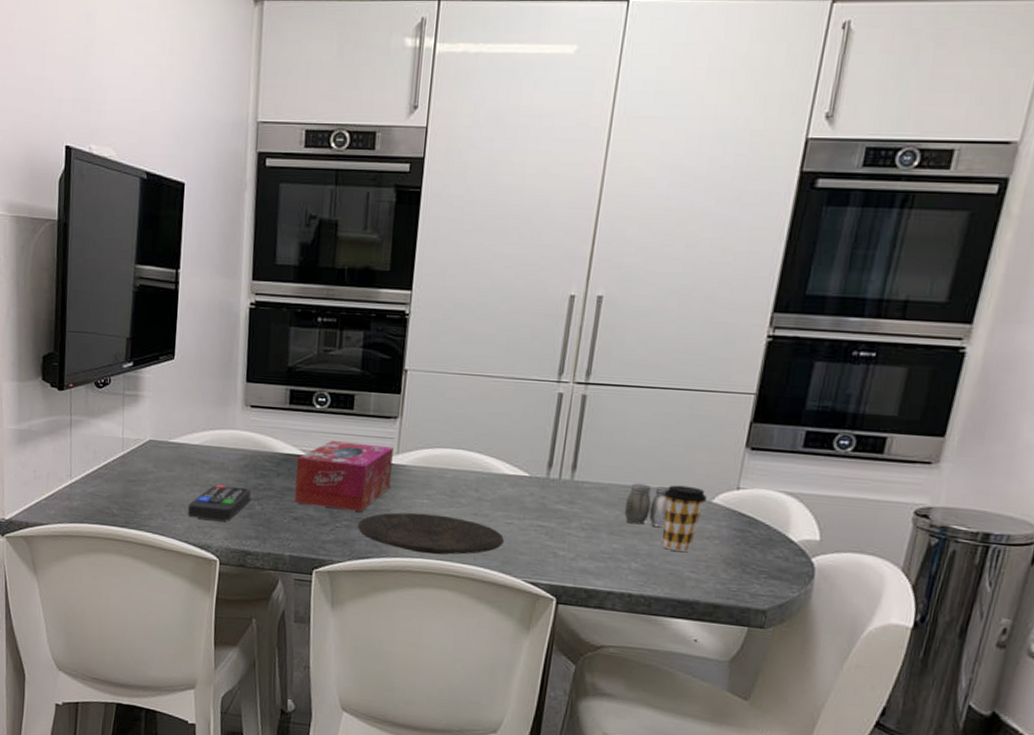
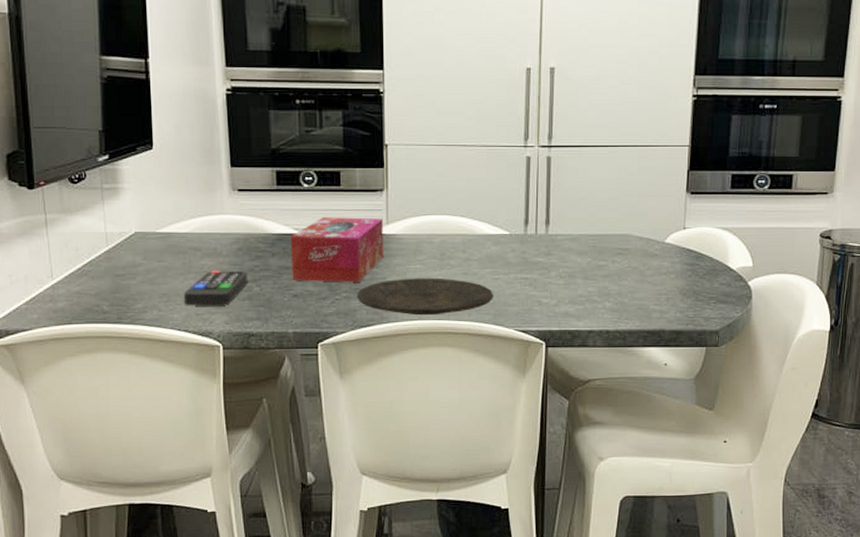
salt and pepper shaker: present [624,483,669,528] -> none [594,232,629,269]
coffee cup: present [662,485,708,552] -> none [625,230,661,288]

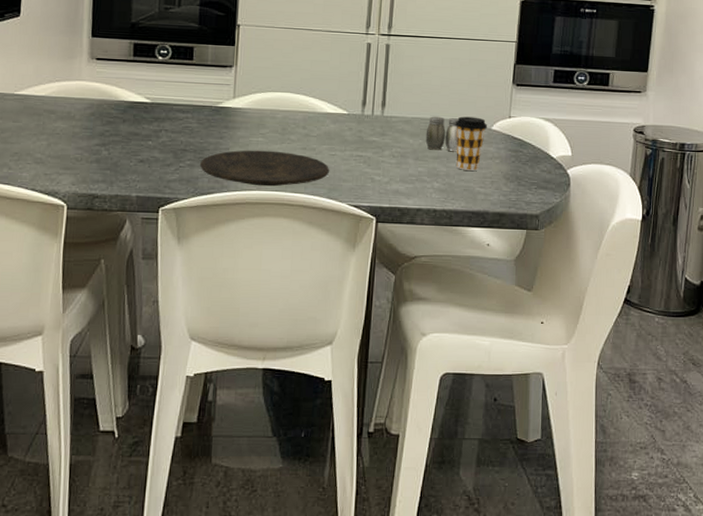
remote control: present [183,270,248,306] -> none [34,132,98,167]
tissue box: present [290,217,383,282] -> none [140,88,230,151]
salt and pepper shaker: none [594,232,629,269] -> present [425,116,459,152]
coffee cup: none [625,230,661,288] -> present [455,116,488,171]

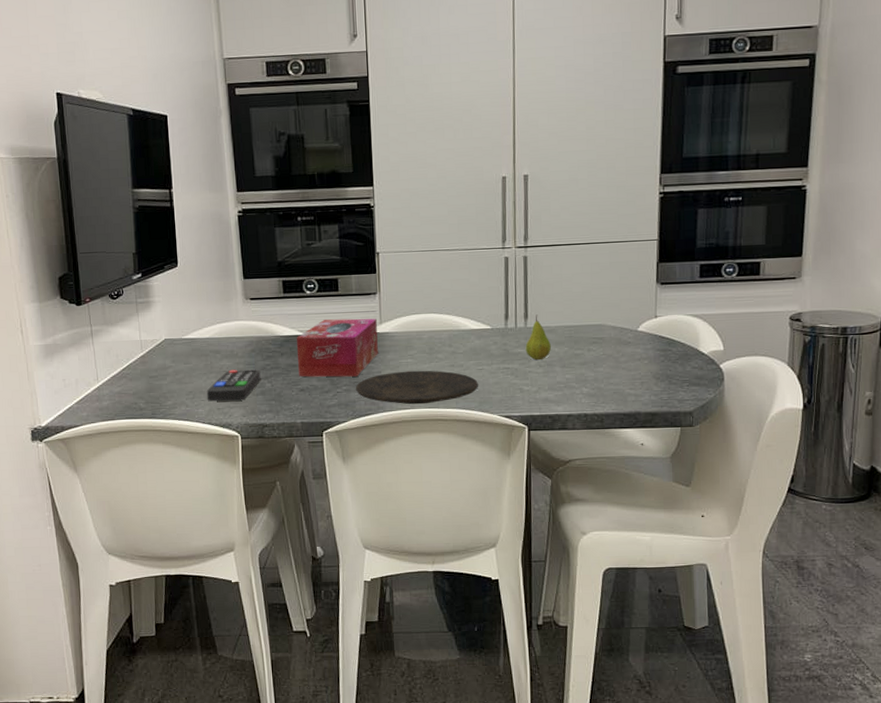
remote control: none [34,132,98,167] -> present [206,369,261,401]
tissue box: none [140,88,230,151] -> present [296,318,378,377]
fruit: none [380,104,406,151] -> present [525,314,551,361]
salt and pepper shaker: present [425,116,459,152] -> none [570,323,604,357]
coffee cup: present [455,116,488,171] -> none [599,320,634,374]

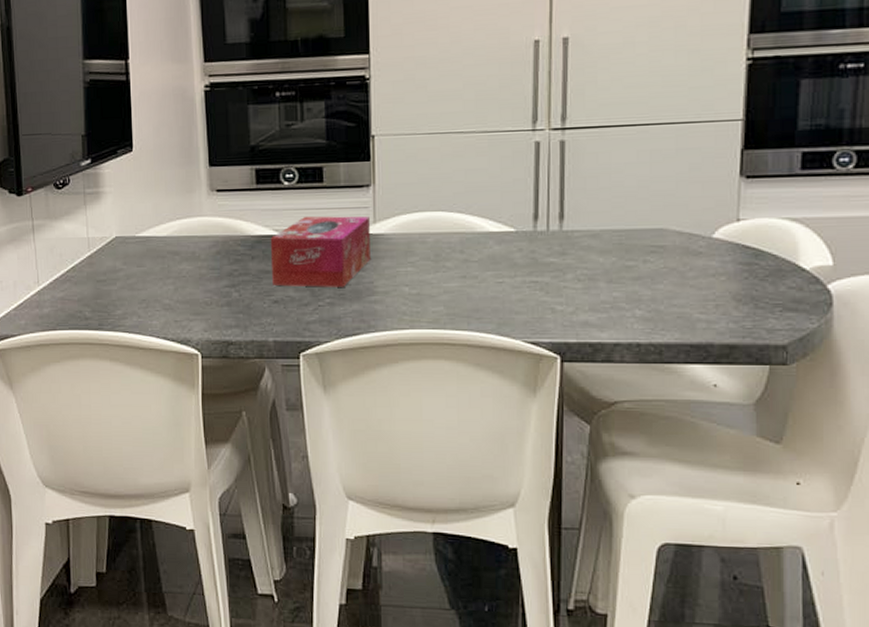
remote control: present [206,369,261,401] -> none [162,274,227,312]
plate: present [355,370,479,405] -> none [340,281,498,324]
fruit: present [525,314,551,361] -> none [559,214,594,273]

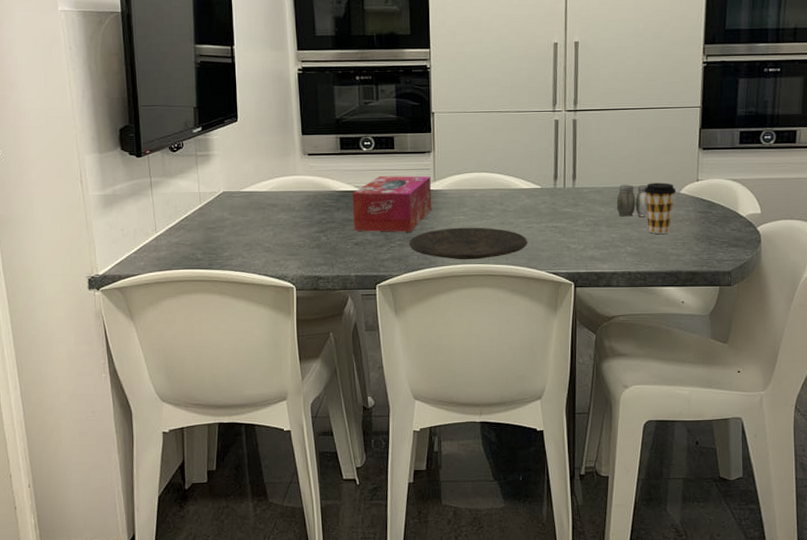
plate: none [340,281,498,324] -> present [408,227,528,260]
salt and pepper shaker: none [620,226,665,270] -> present [616,184,648,217]
coffee cup: none [660,223,707,292] -> present [644,182,677,234]

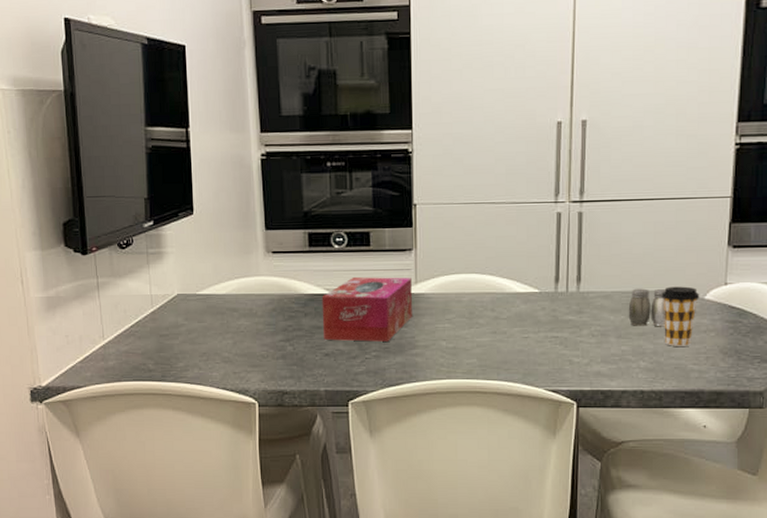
plate: present [408,227,528,260] -> none [385,336,524,375]

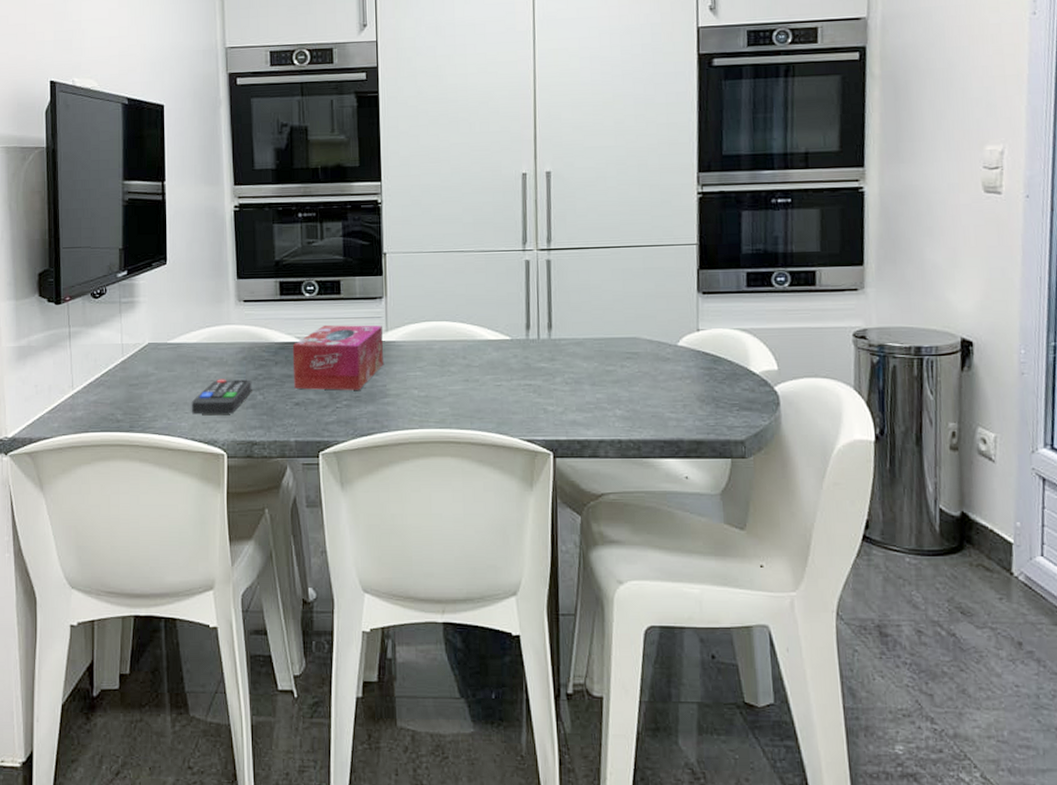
remote control: none [222,330,282,365] -> present [191,379,252,414]
salt and pepper shaker: present [628,288,665,327] -> none [601,335,639,374]
coffee cup: present [661,286,700,346] -> none [634,333,673,394]

